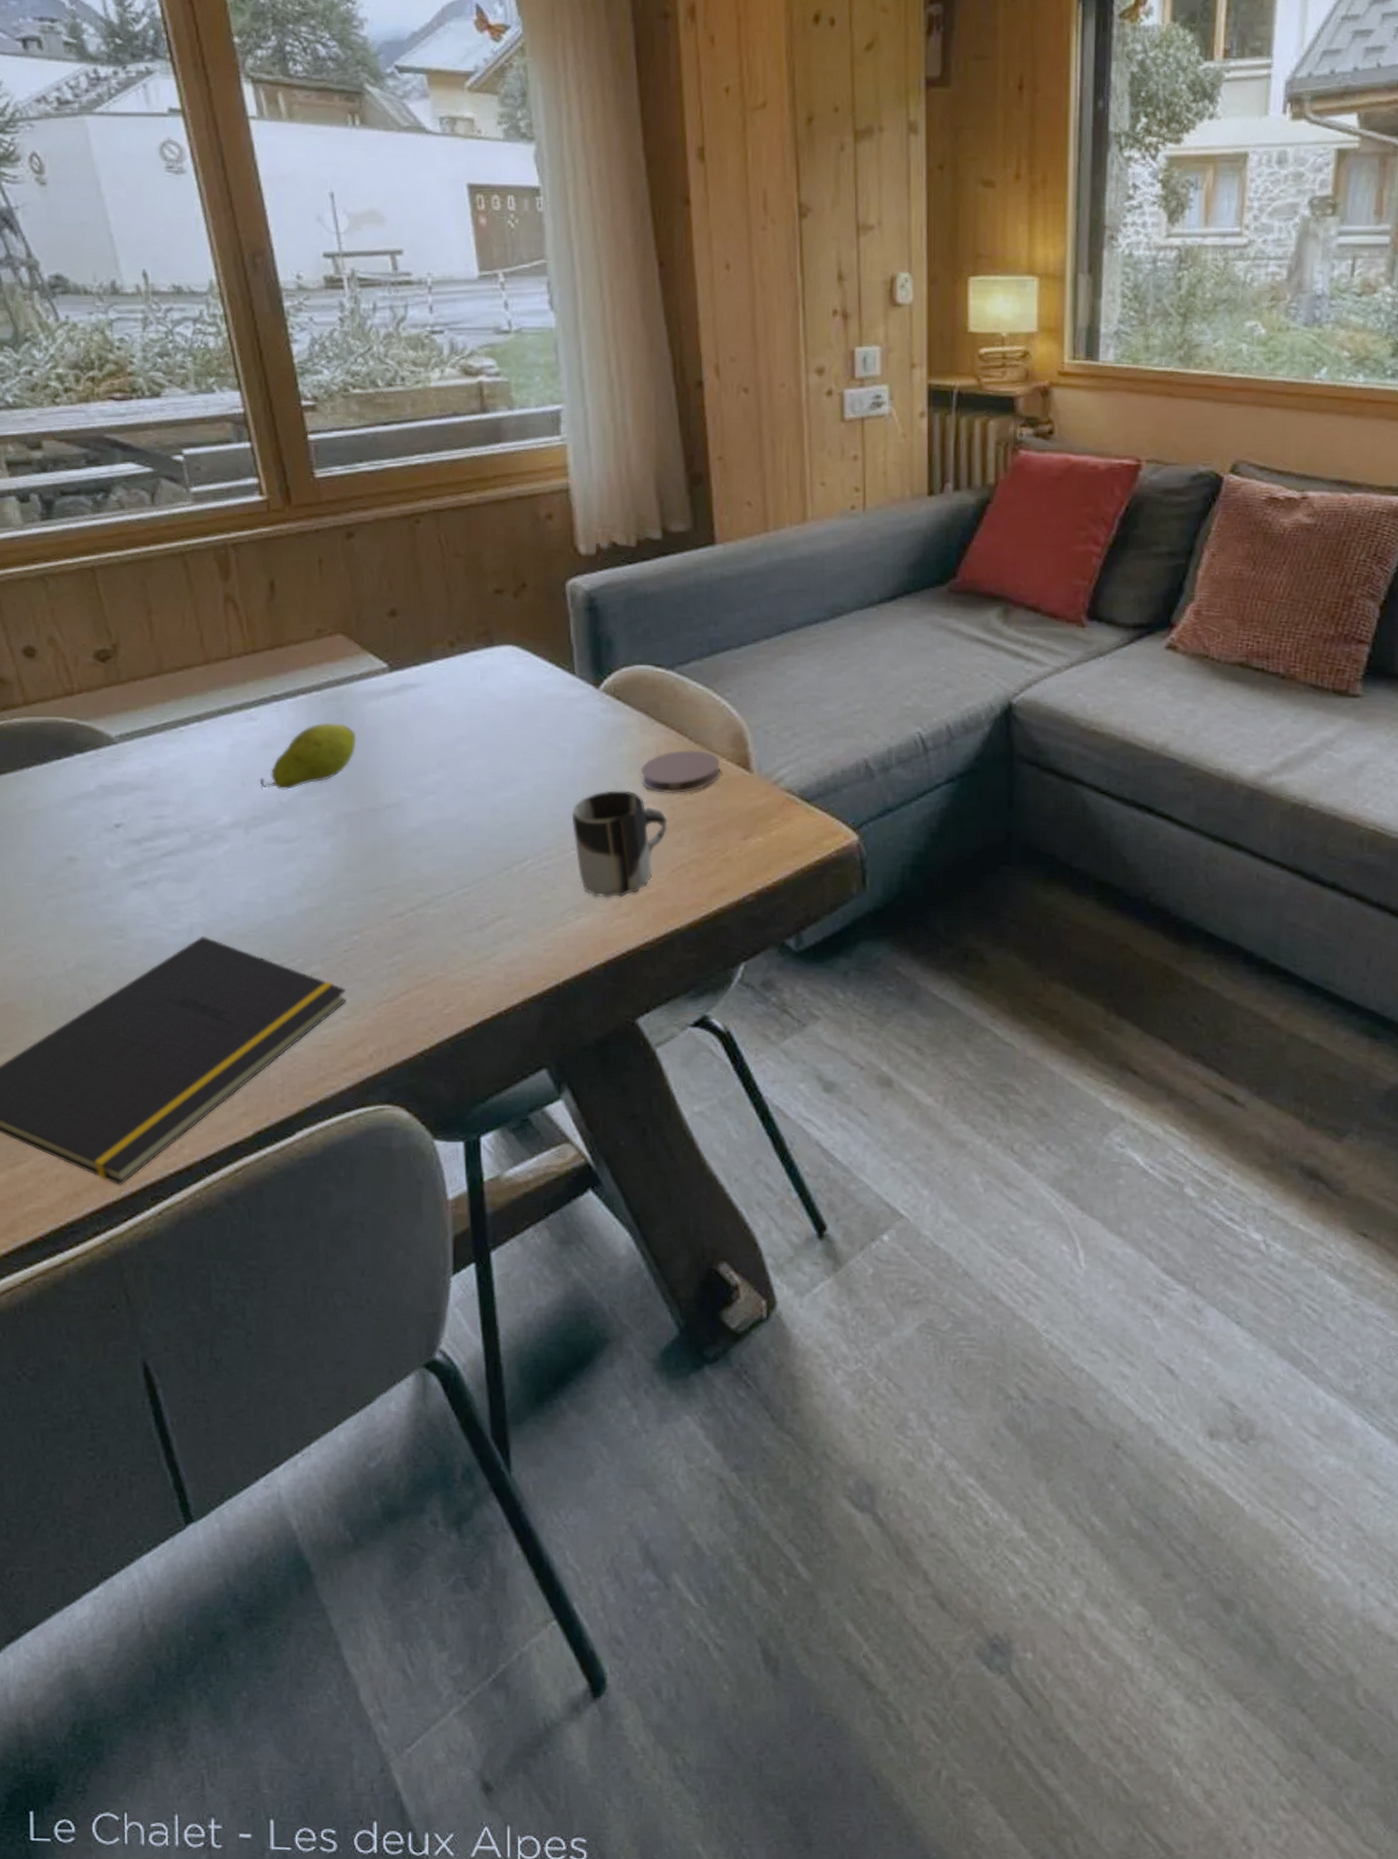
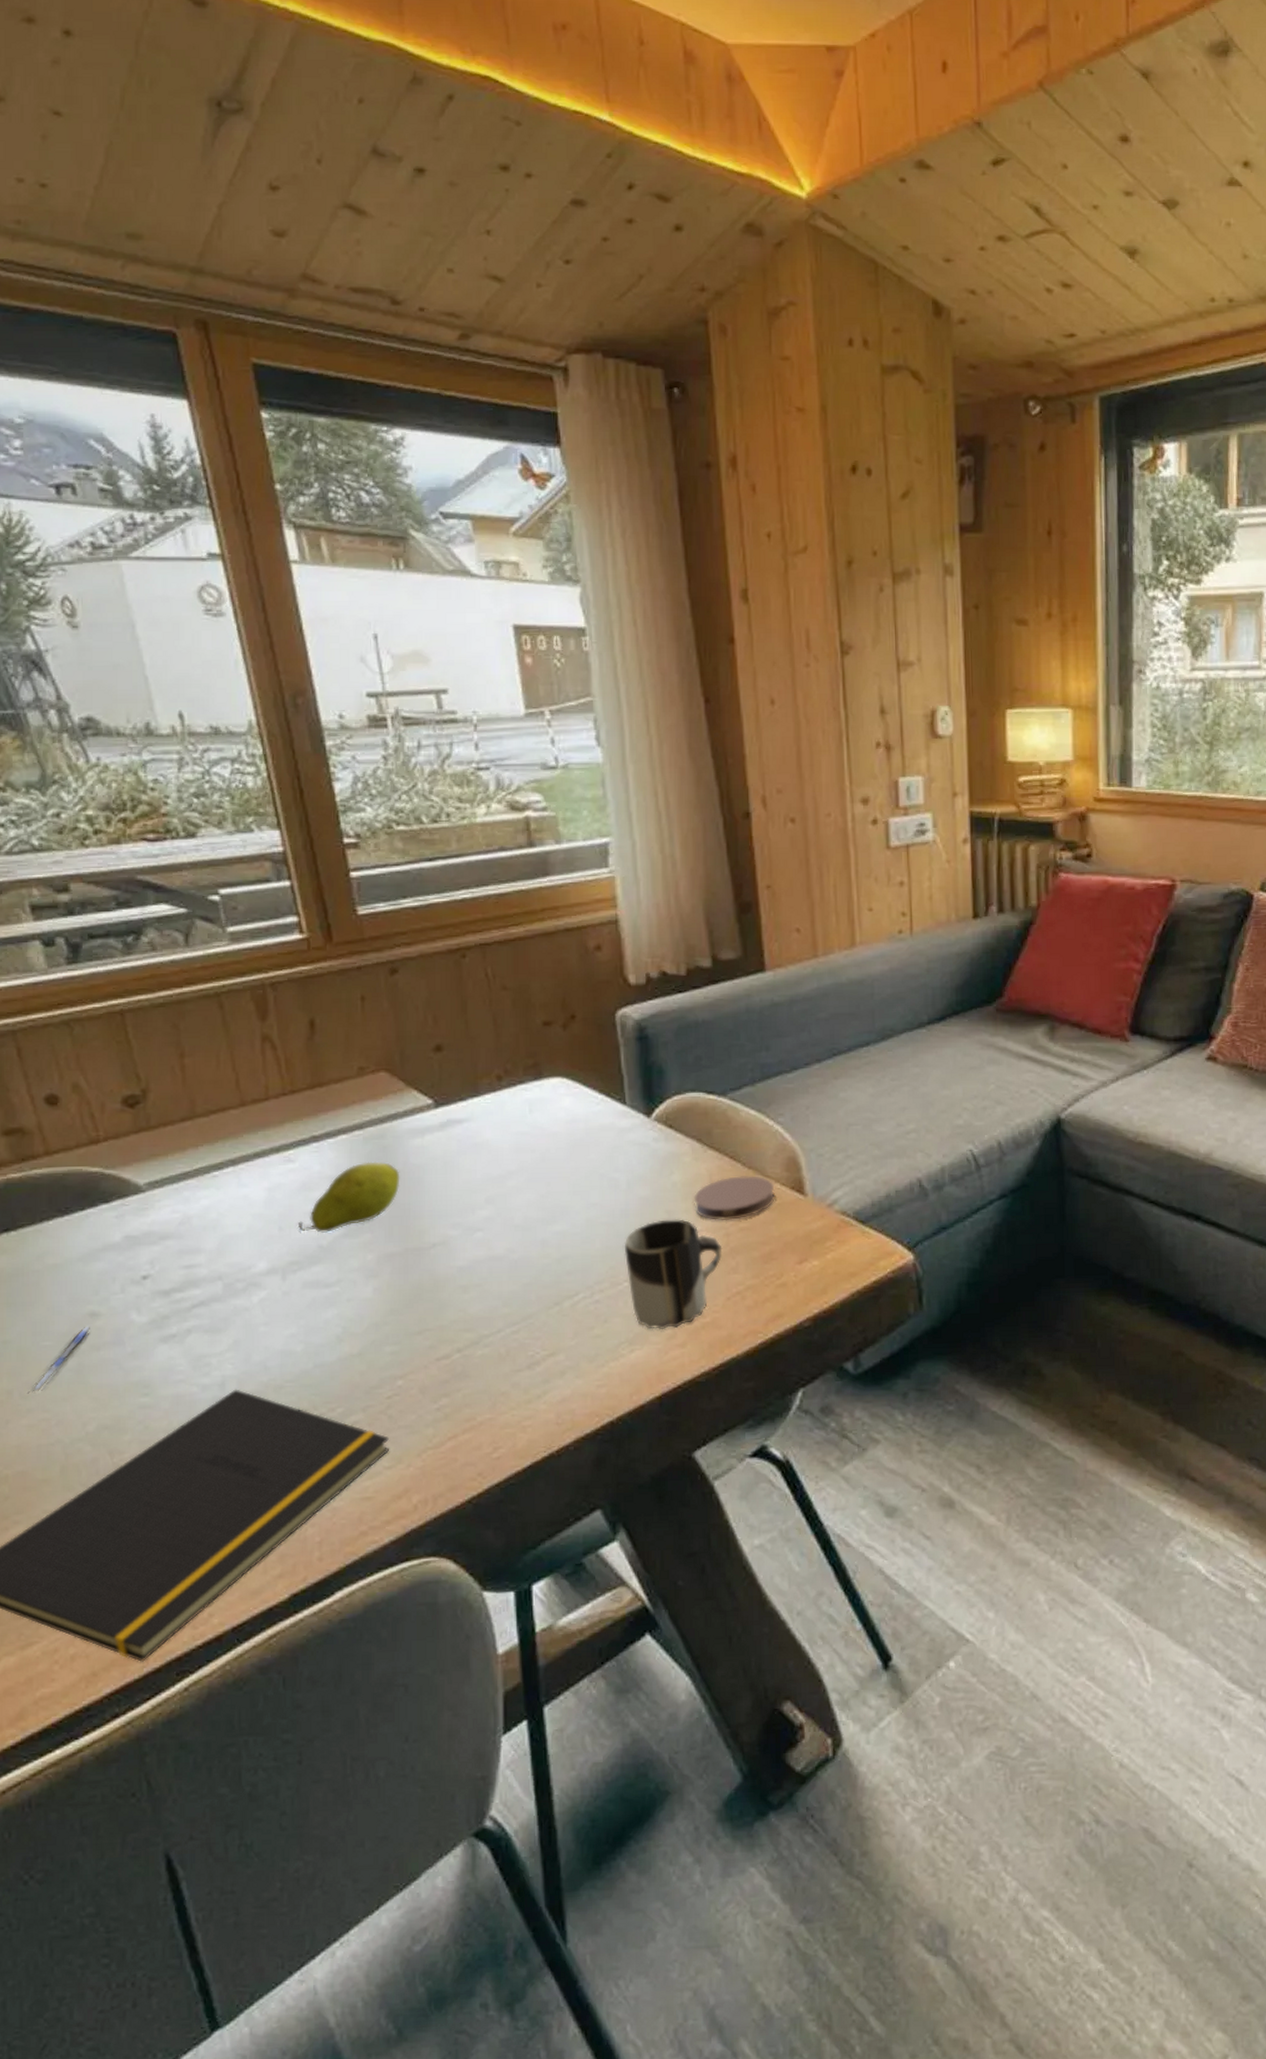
pen: none [11,870,68,931] -> present [26,1327,90,1394]

